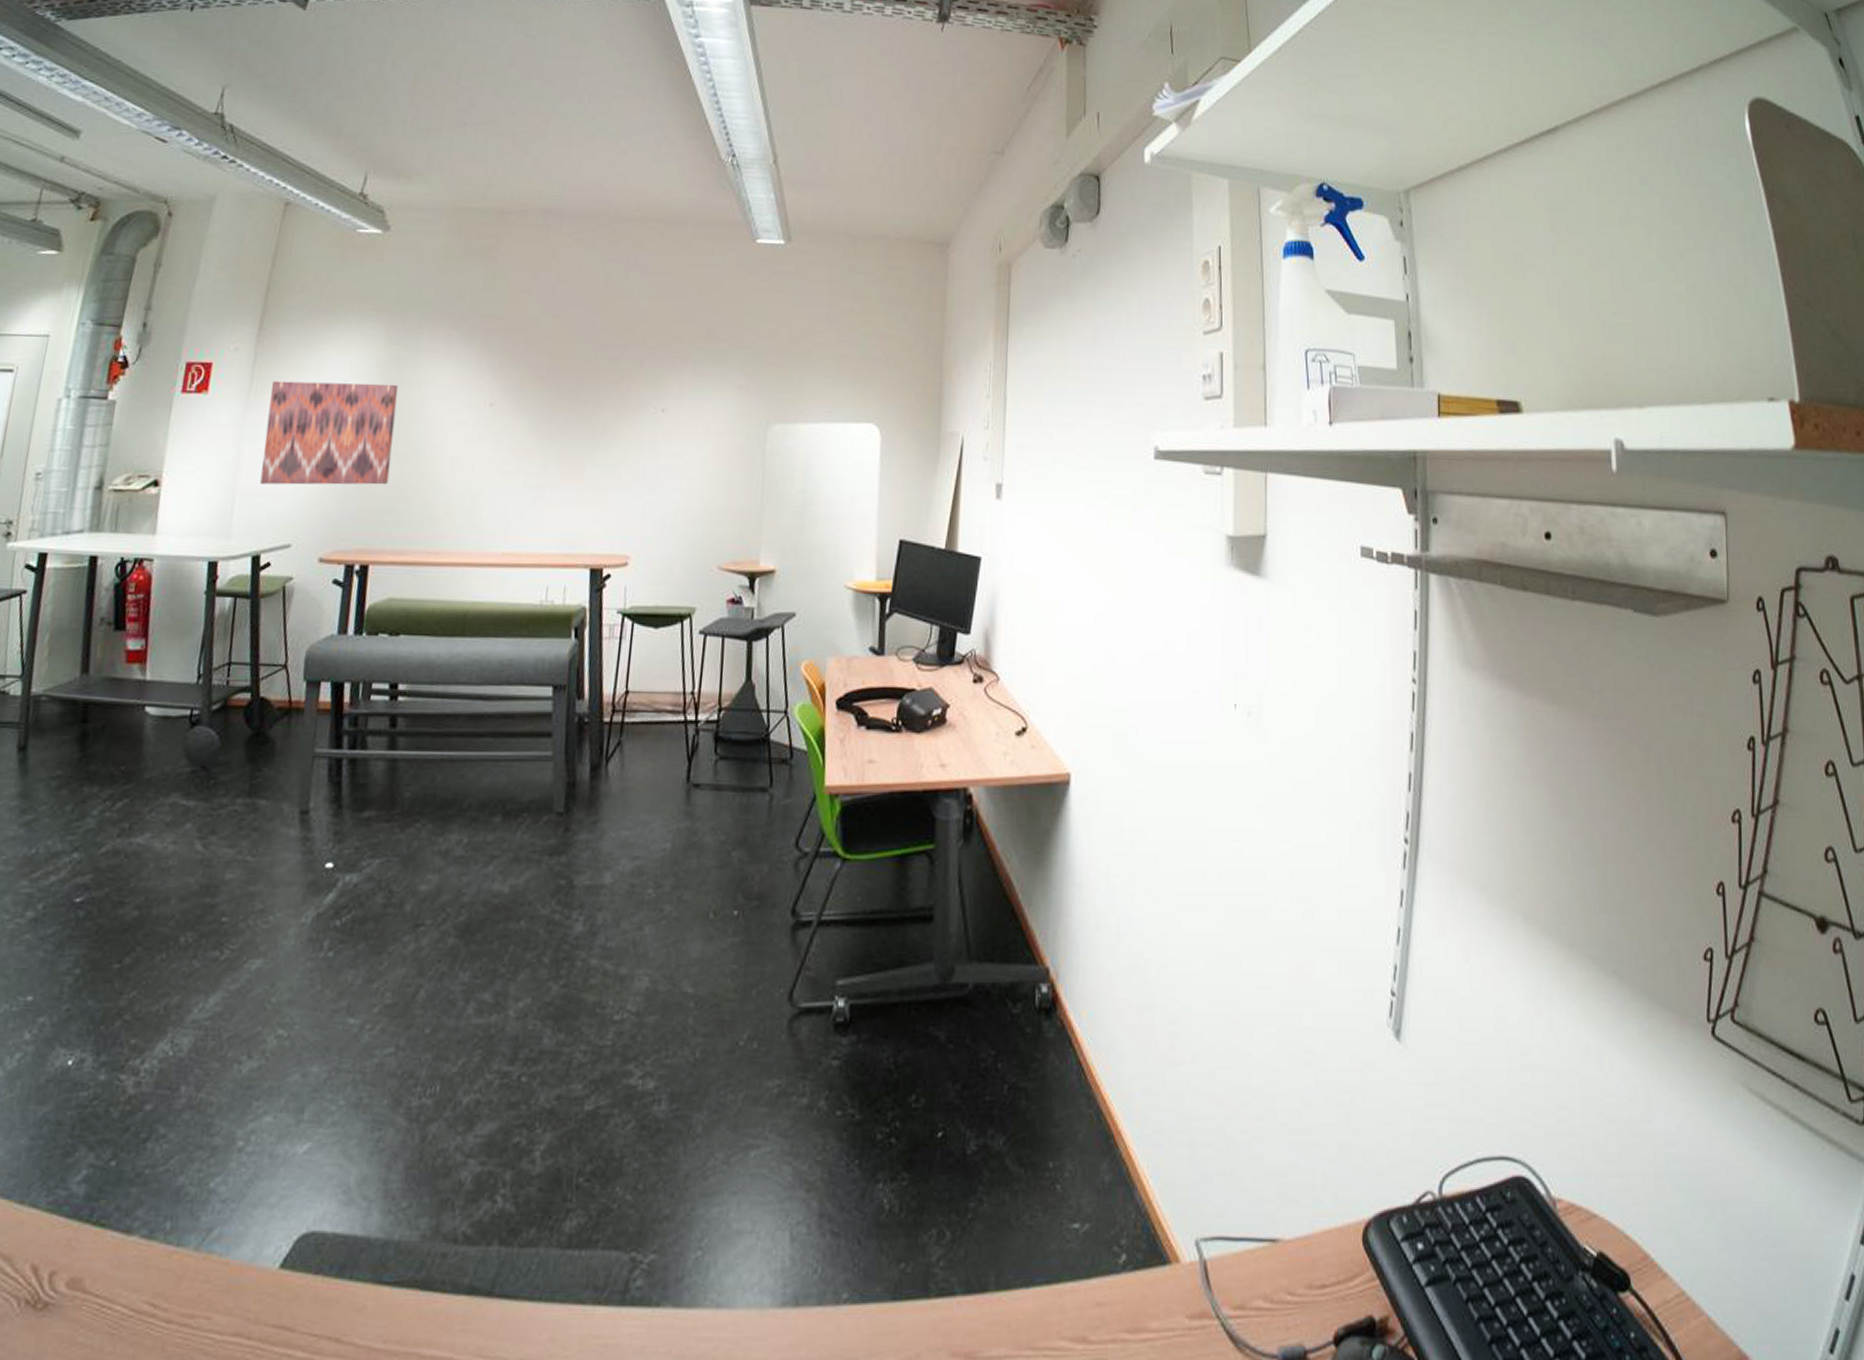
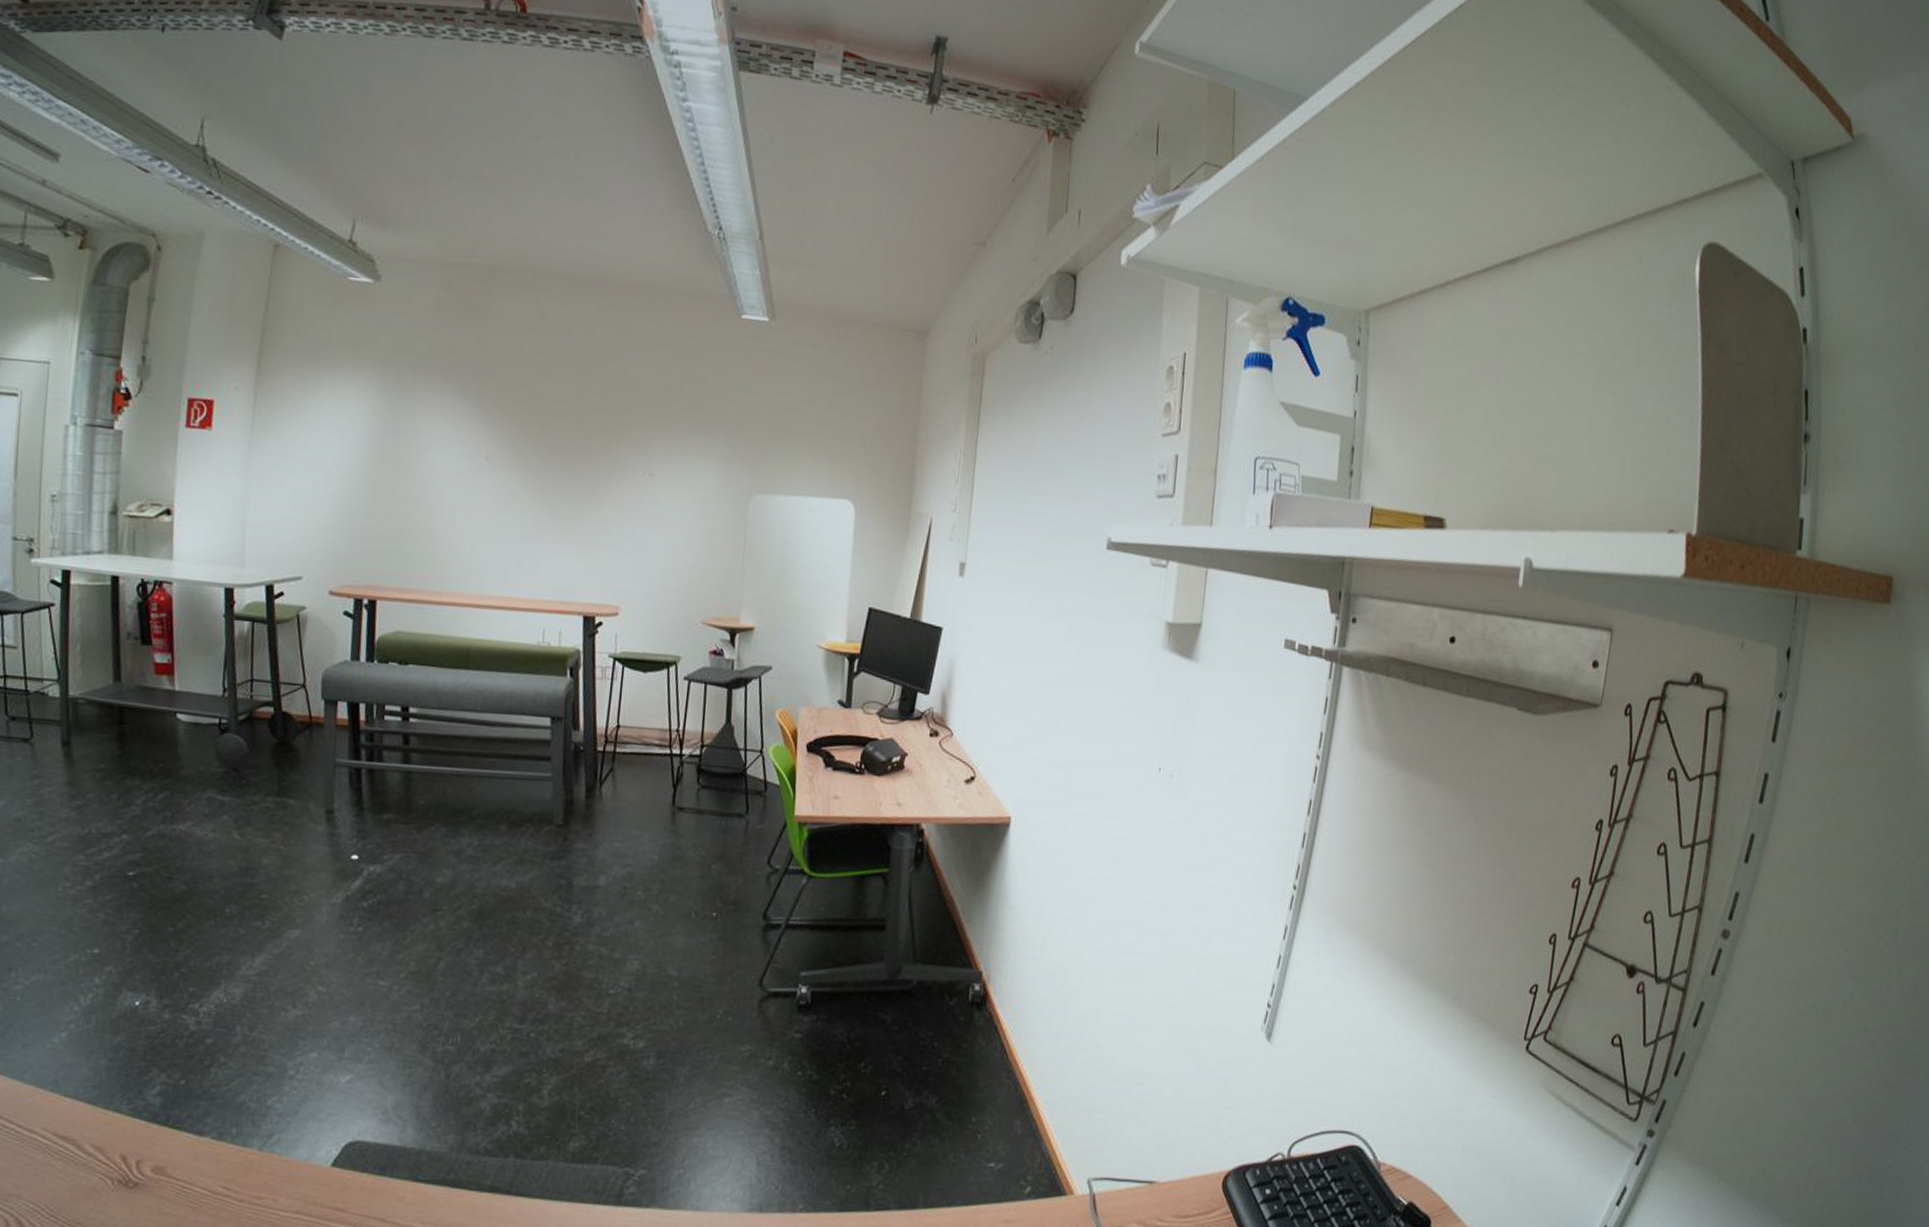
wall art: present [260,380,399,485] -> none [269,421,397,527]

